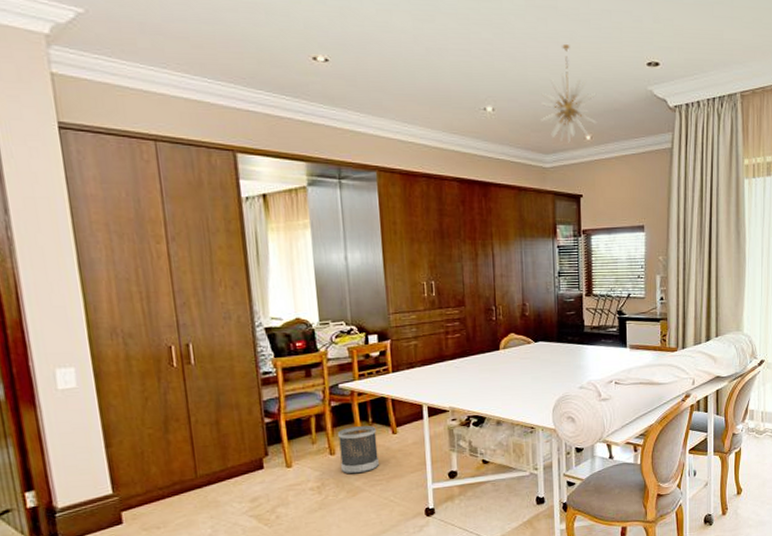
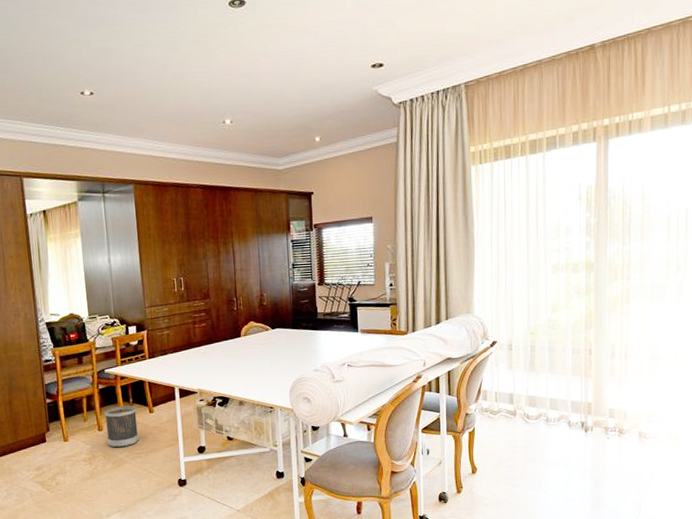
chandelier: present [541,44,597,143] -> none [273,57,326,146]

